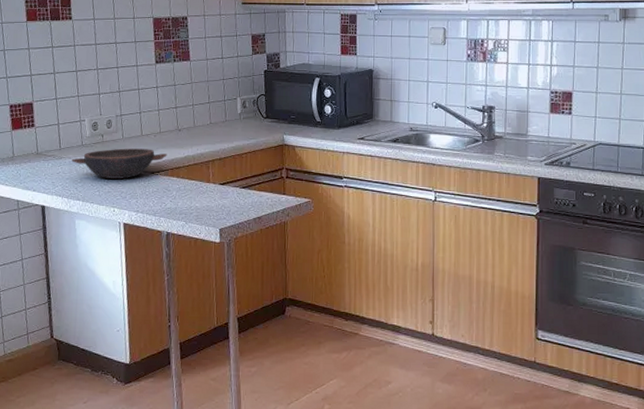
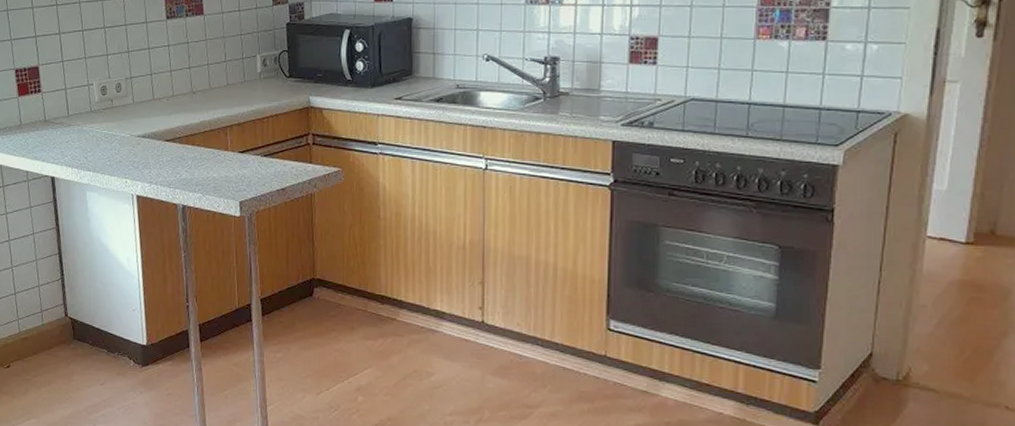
bowl: present [72,148,167,179] -> none [81,114,181,147]

